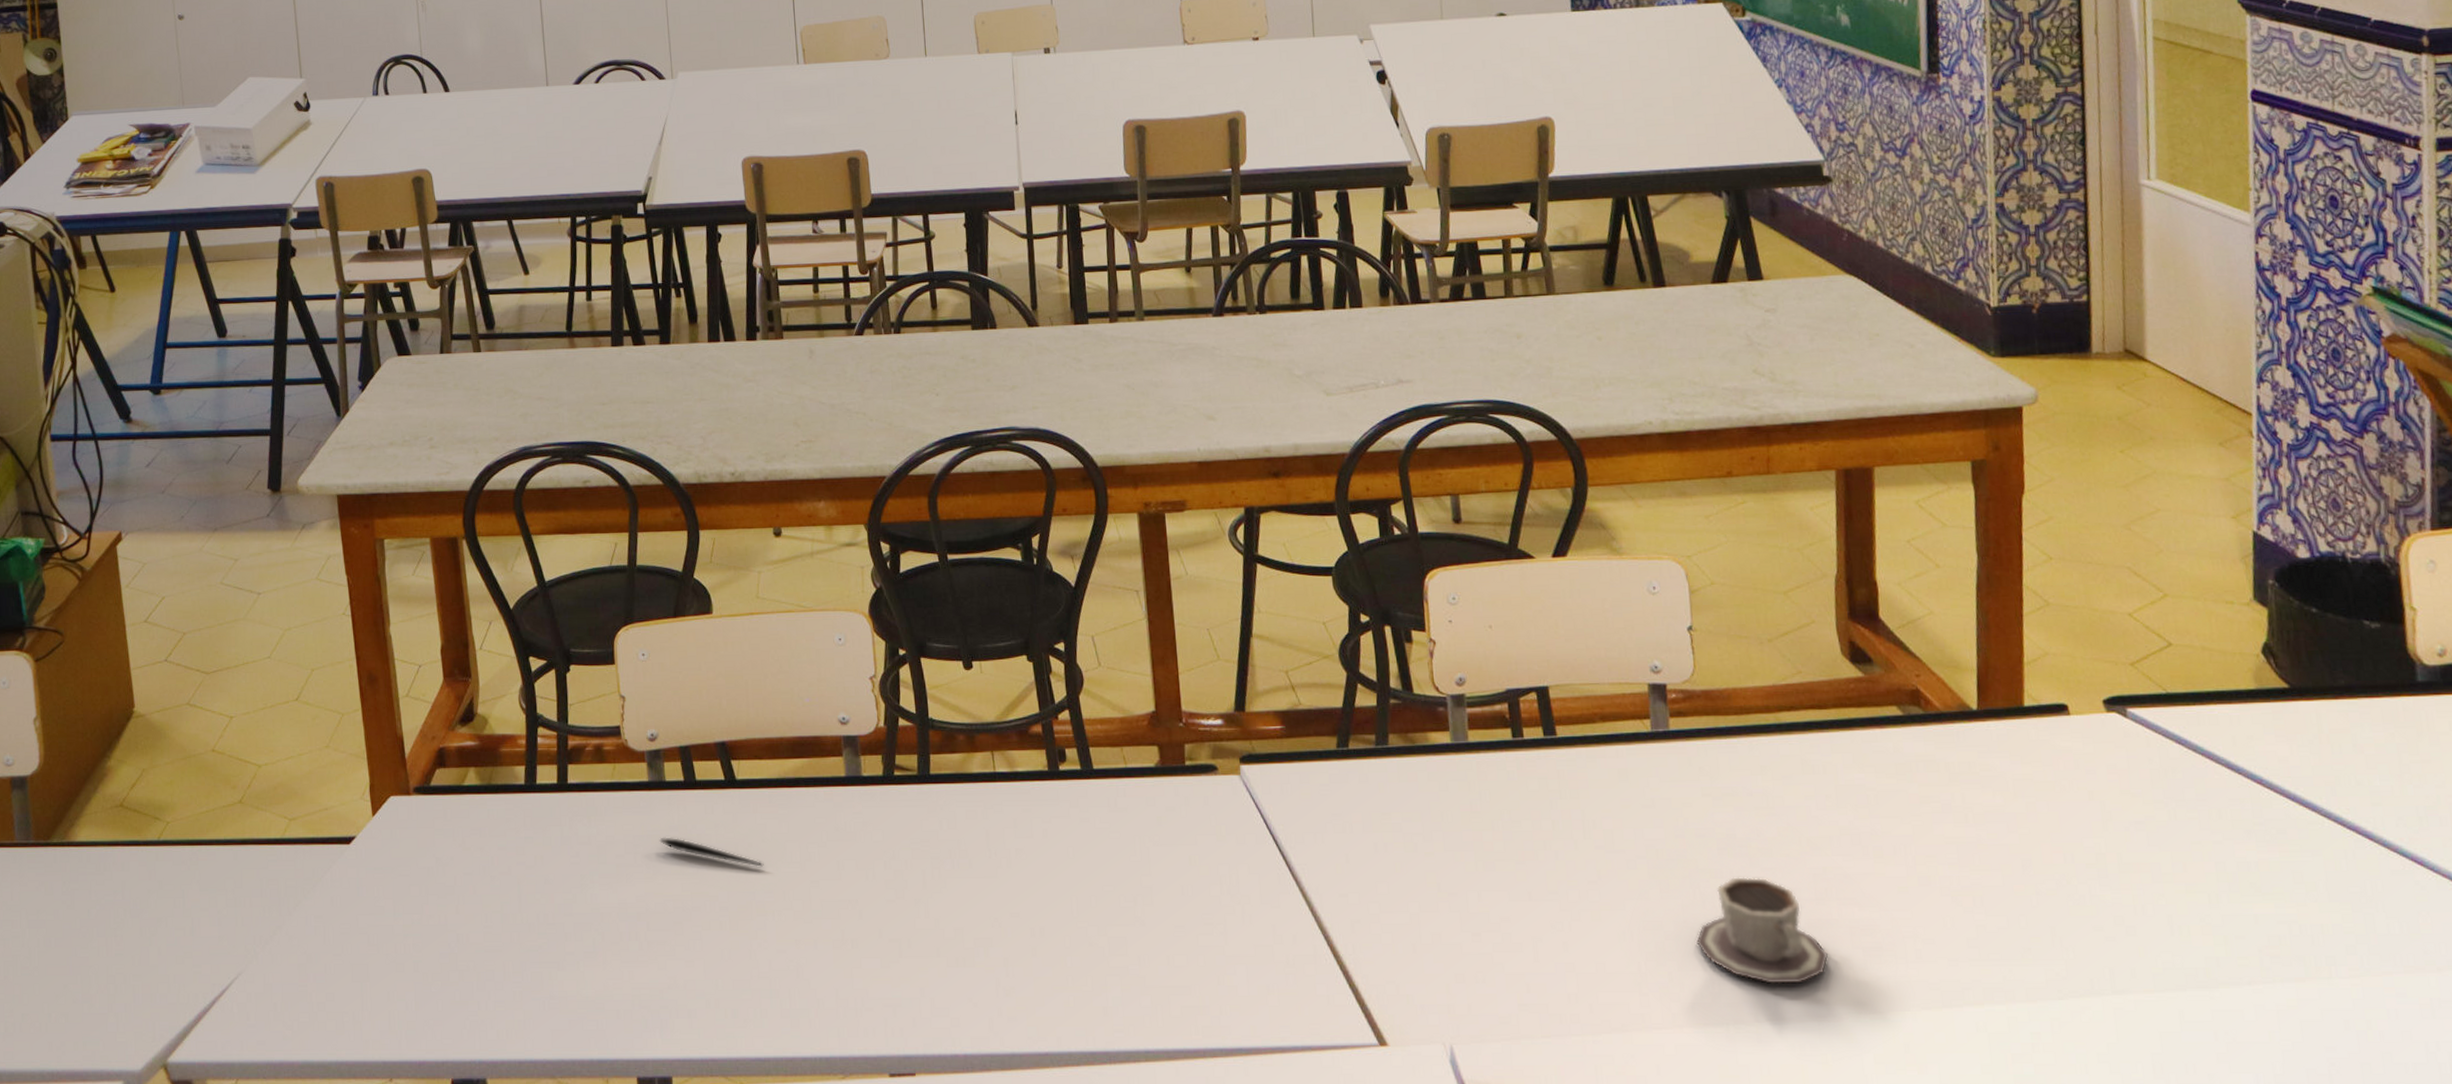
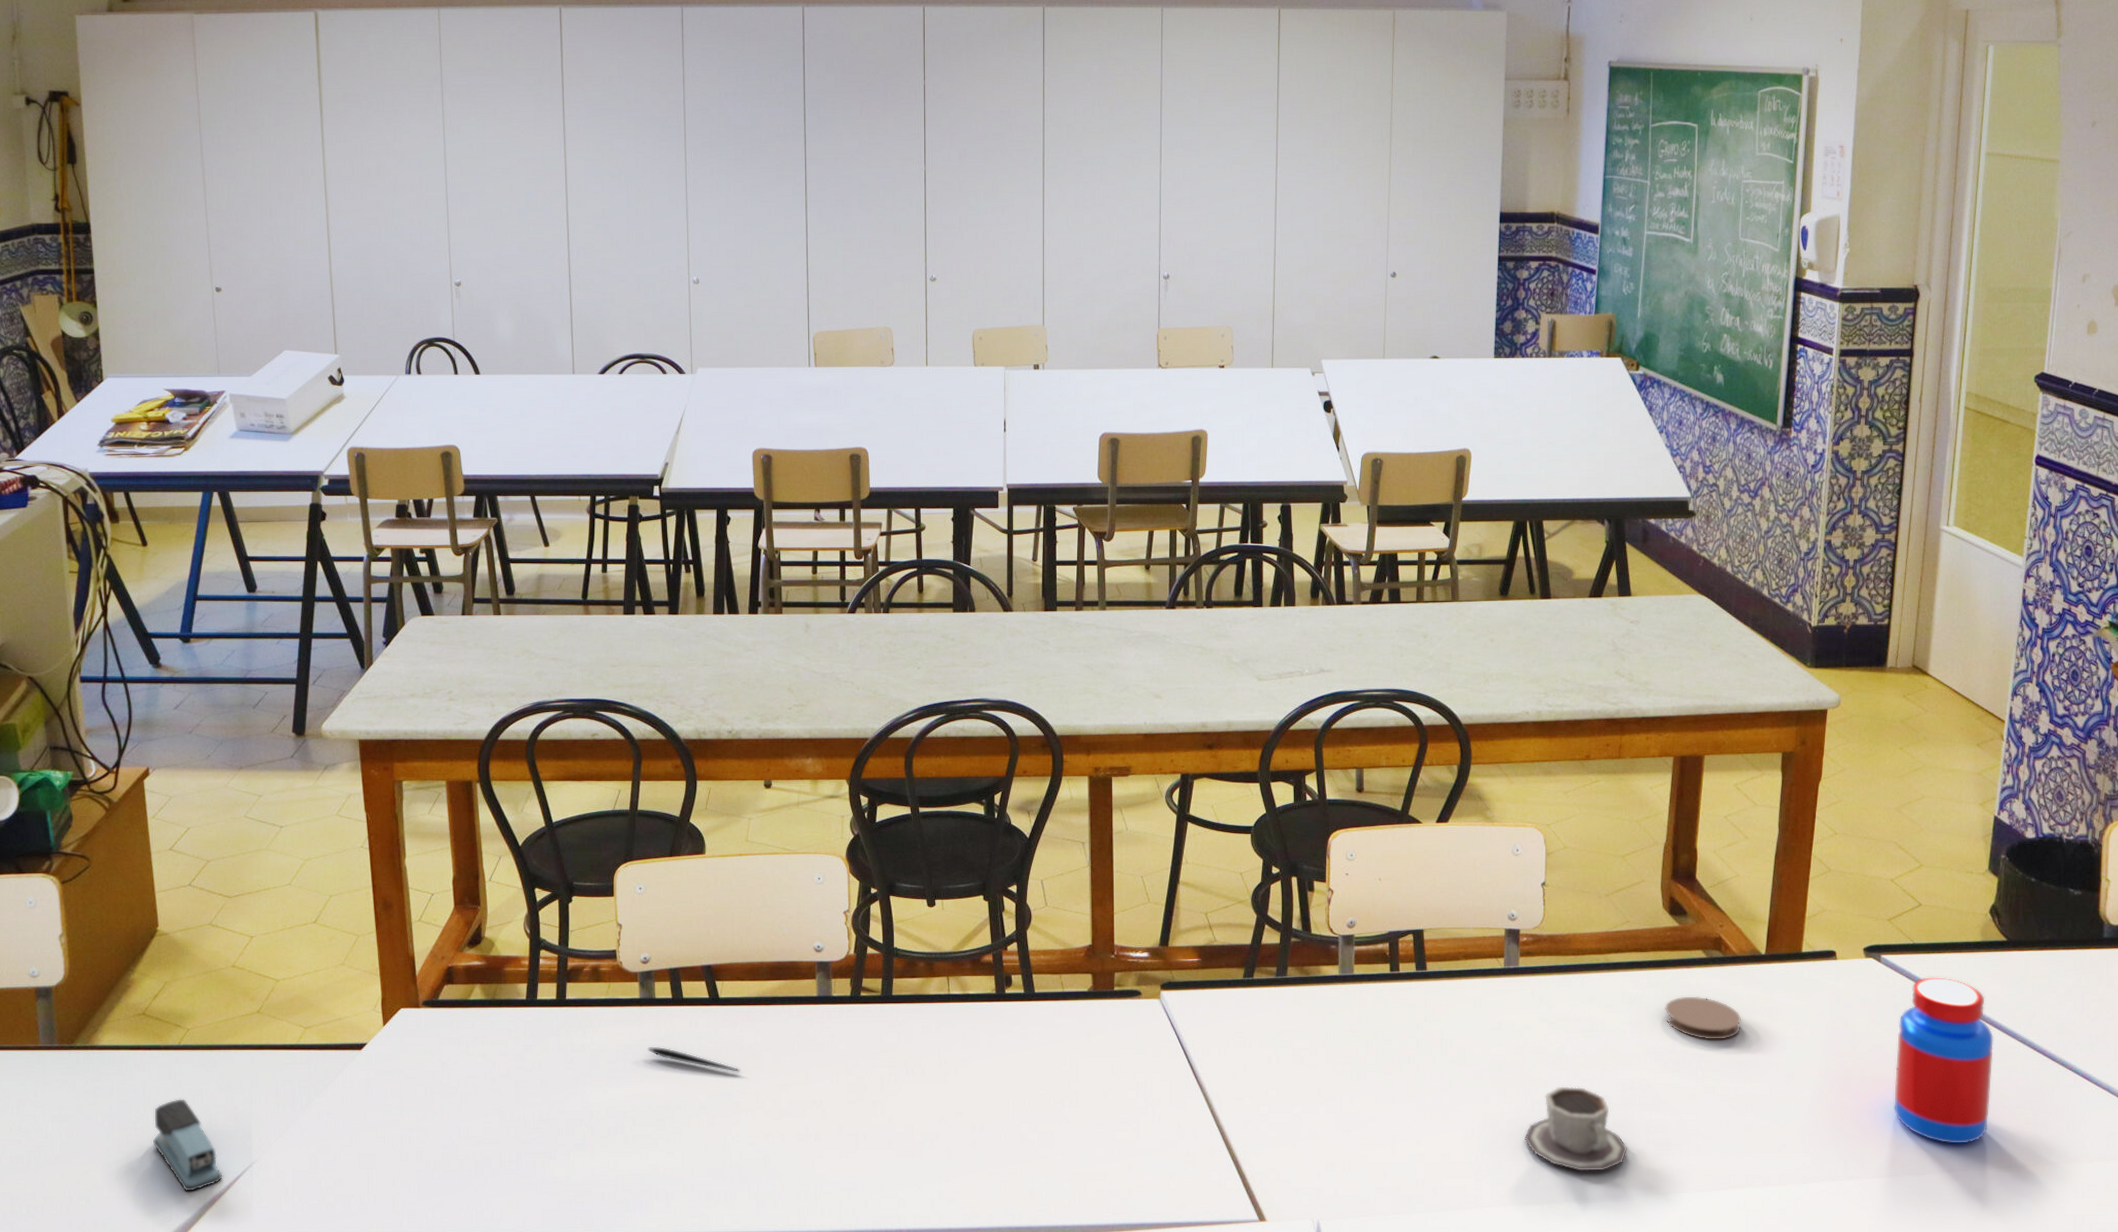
stapler: none [134,901,207,1008] -> present [153,1099,222,1192]
coaster: none [1857,763,1957,818] -> present [1665,996,1742,1040]
jar: none [2159,735,2294,948] -> present [1894,977,1993,1144]

